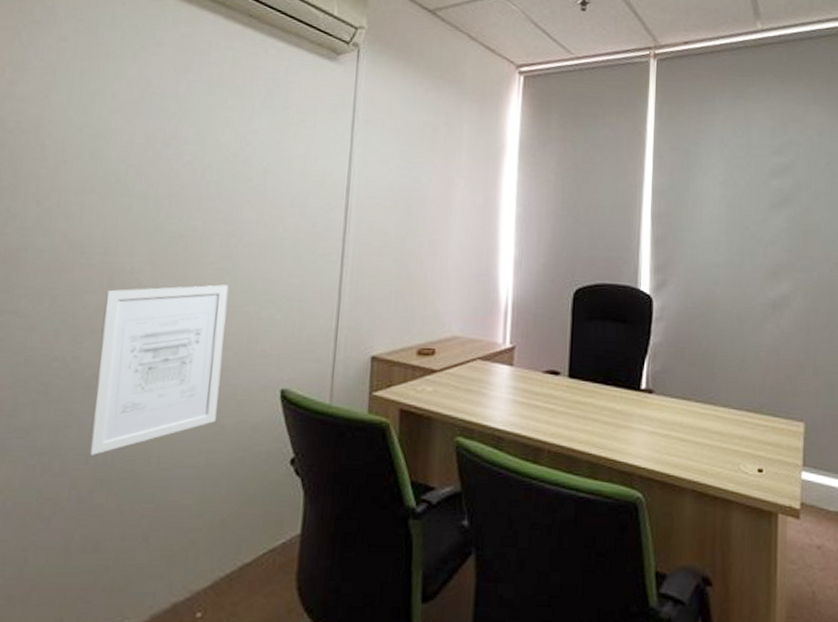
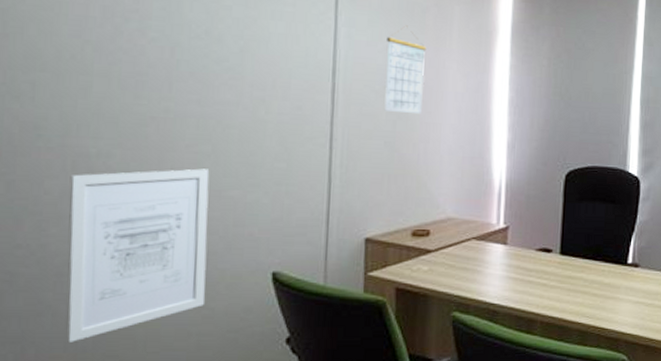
calendar: none [394,144,436,230] -> present [384,25,427,113]

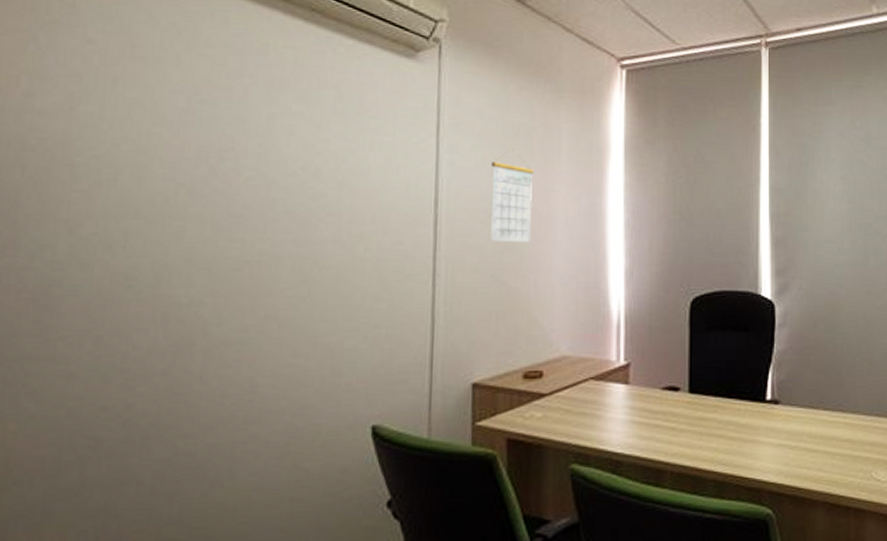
wall art: present [66,168,210,342] -> none [151,314,305,514]

